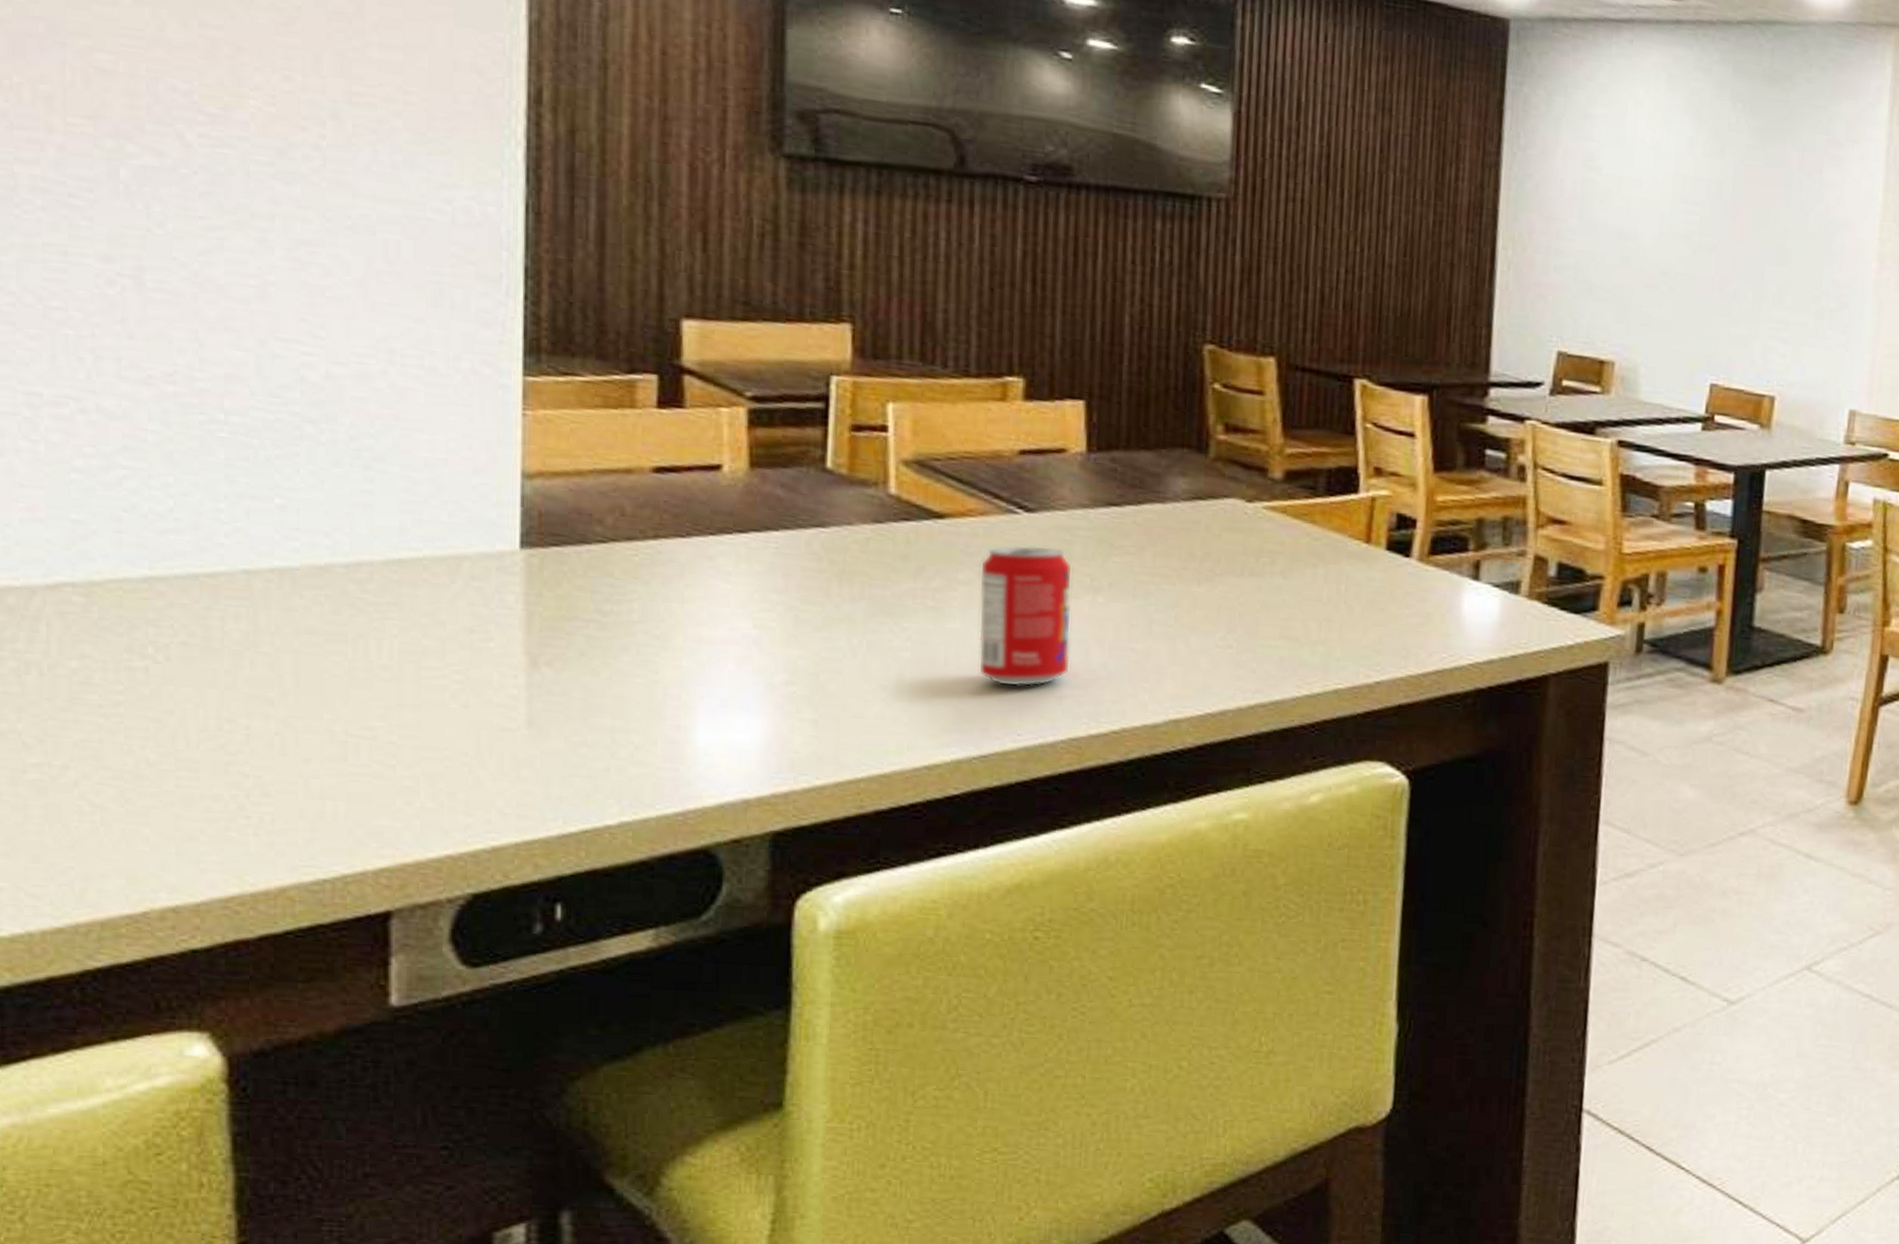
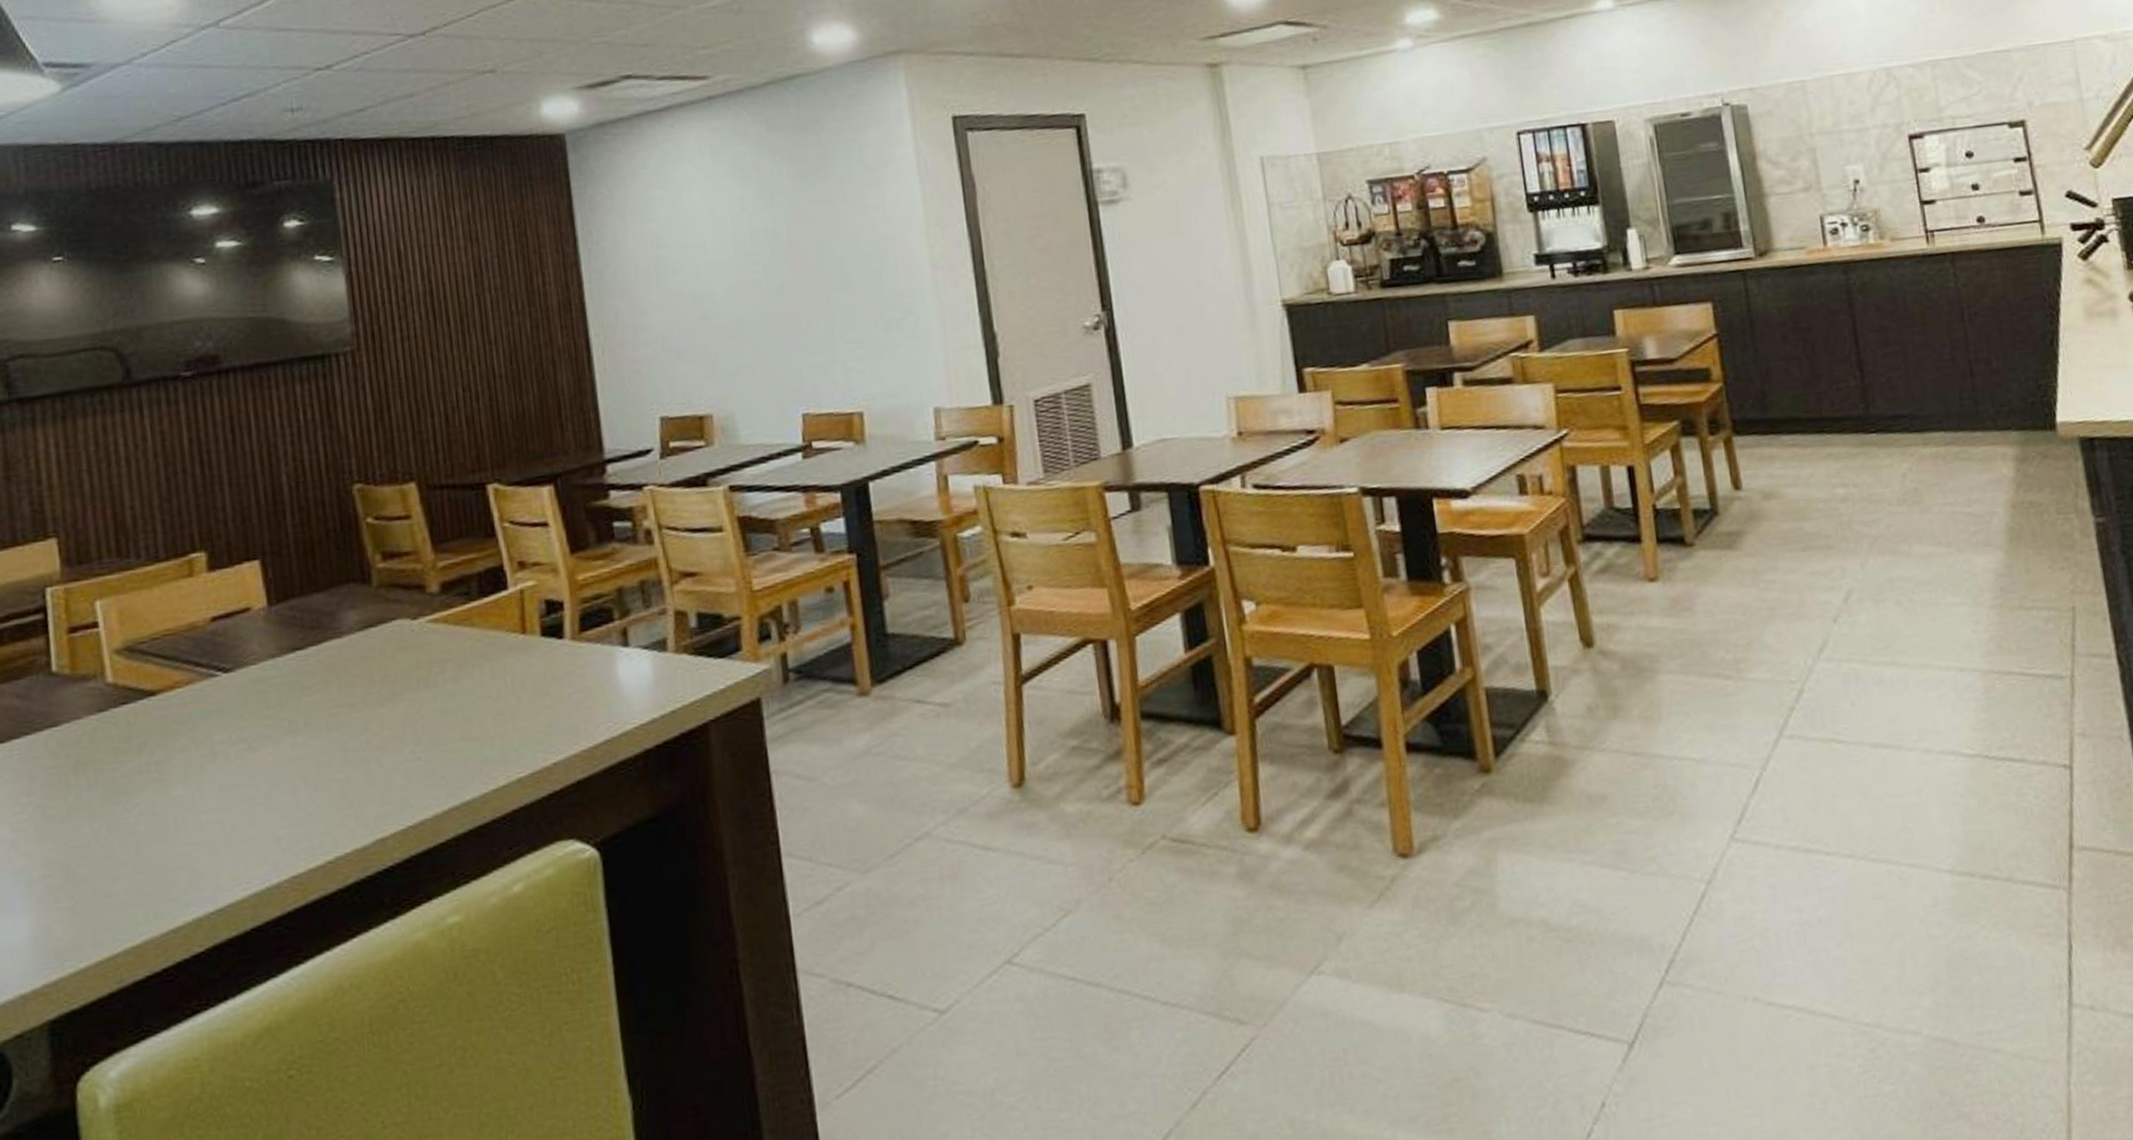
beverage can: present [978,545,1073,687] -> none [192,699,283,839]

